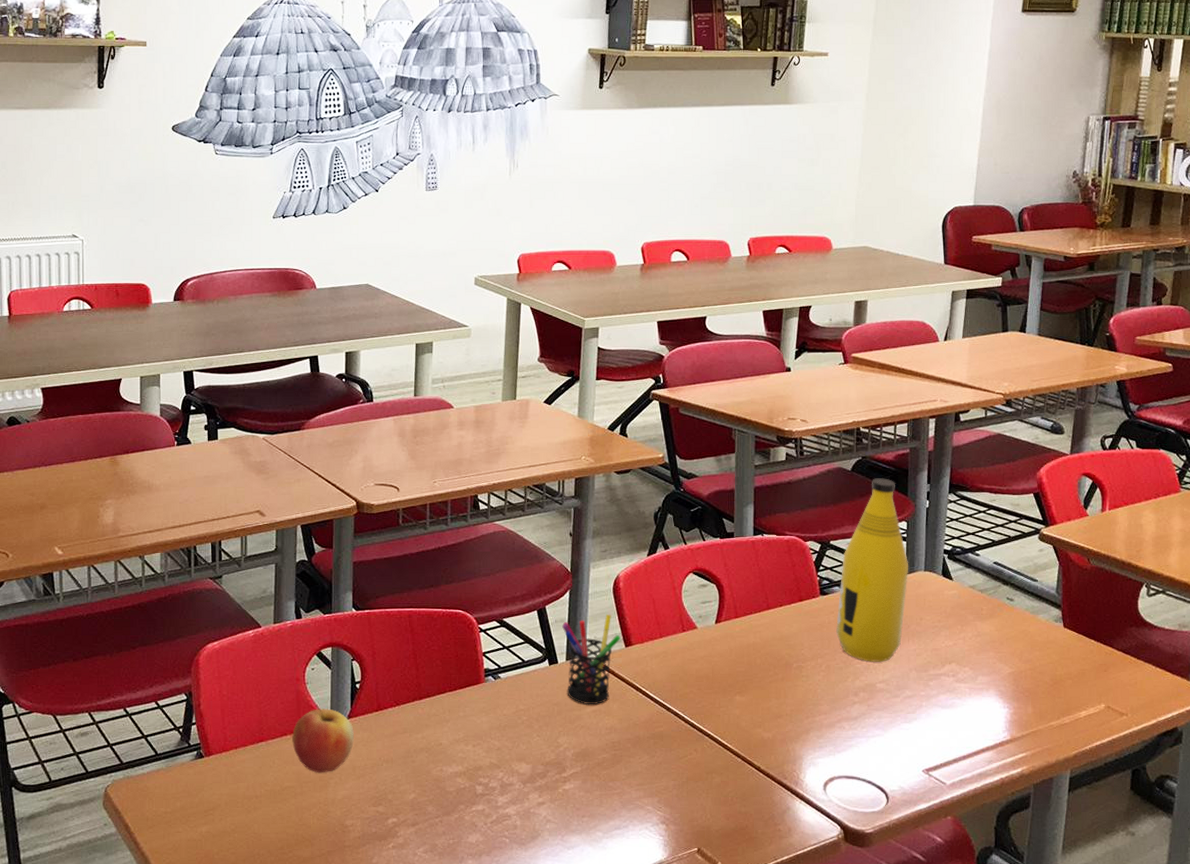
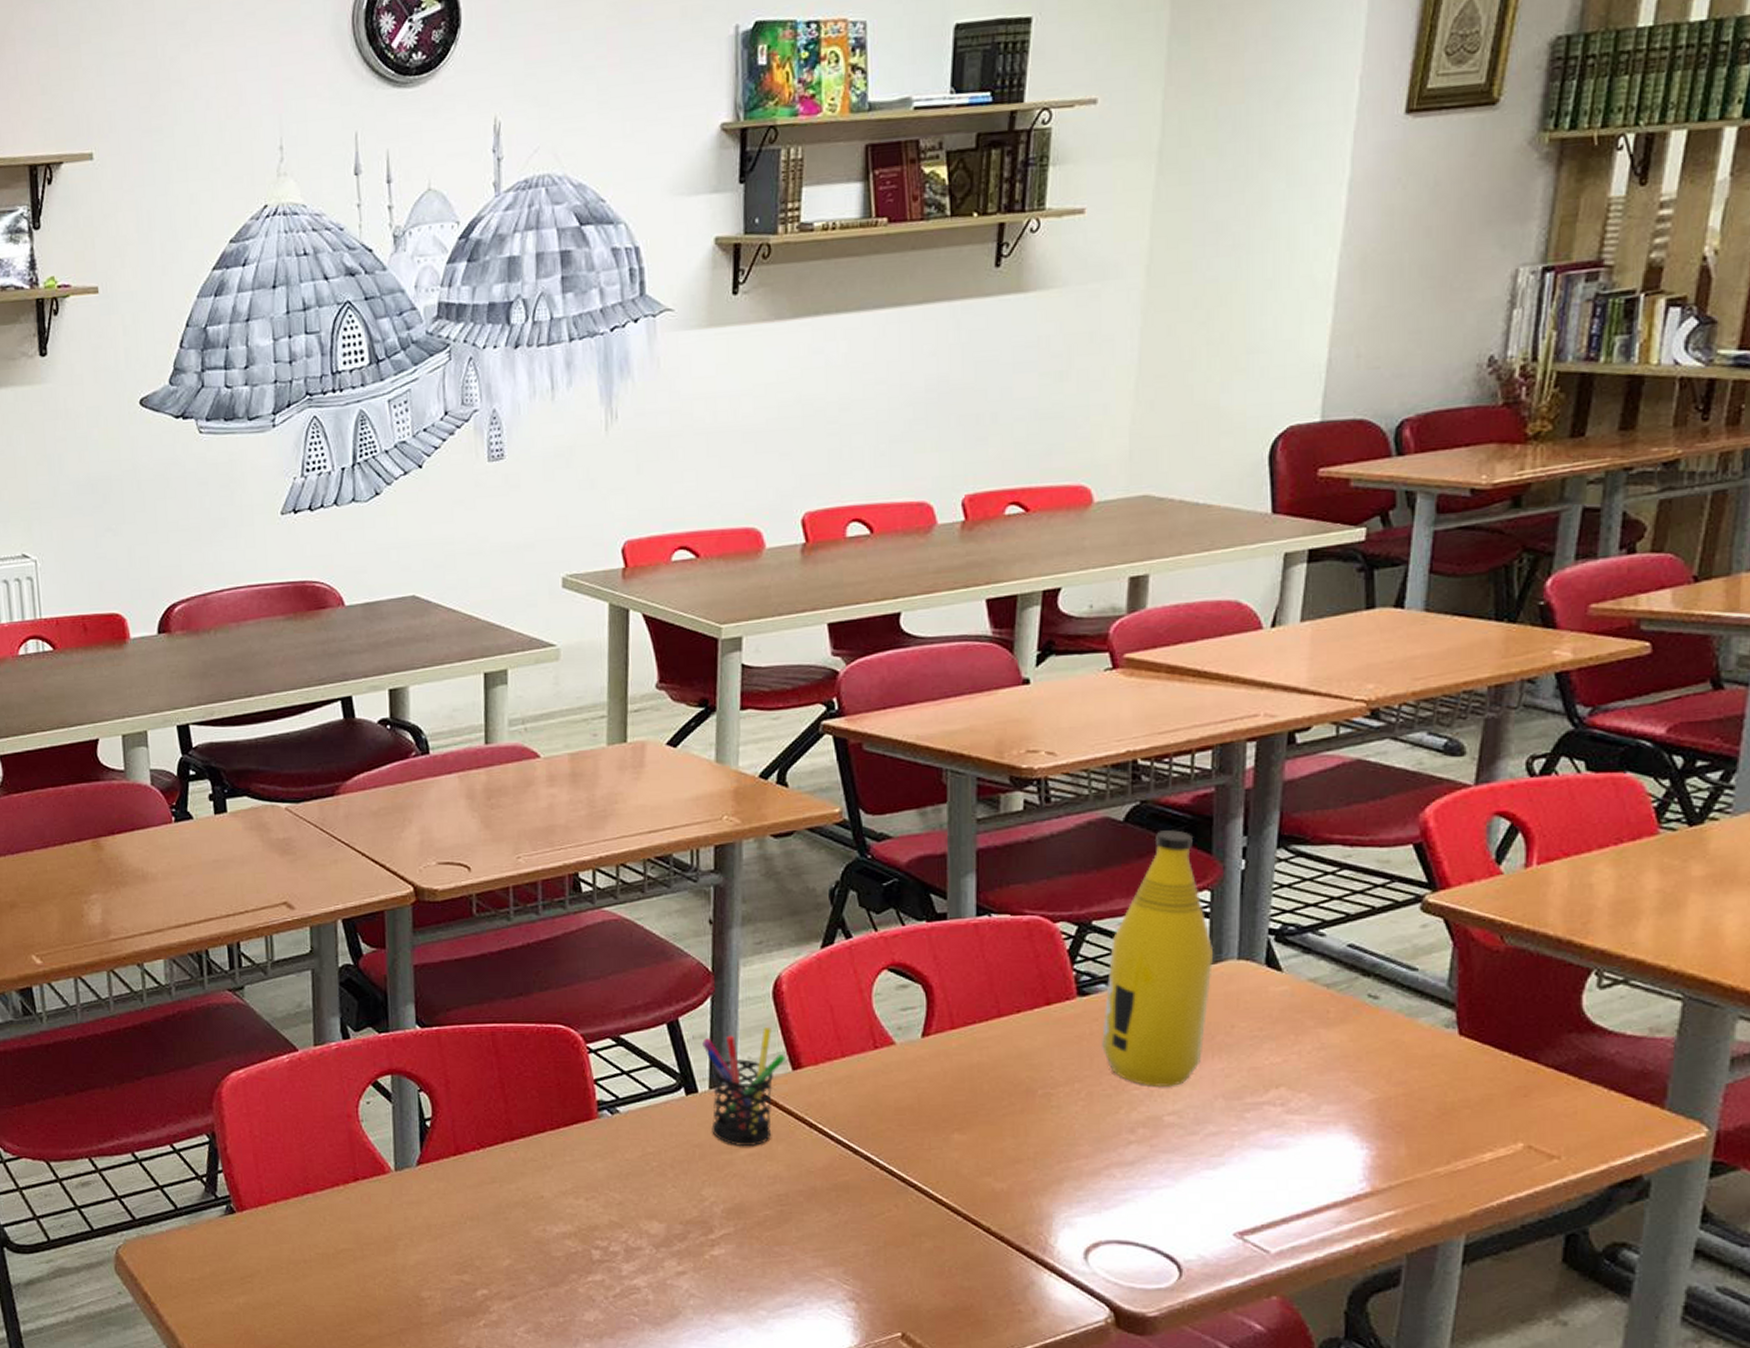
apple: present [291,704,354,773] -> none [345,1147,427,1233]

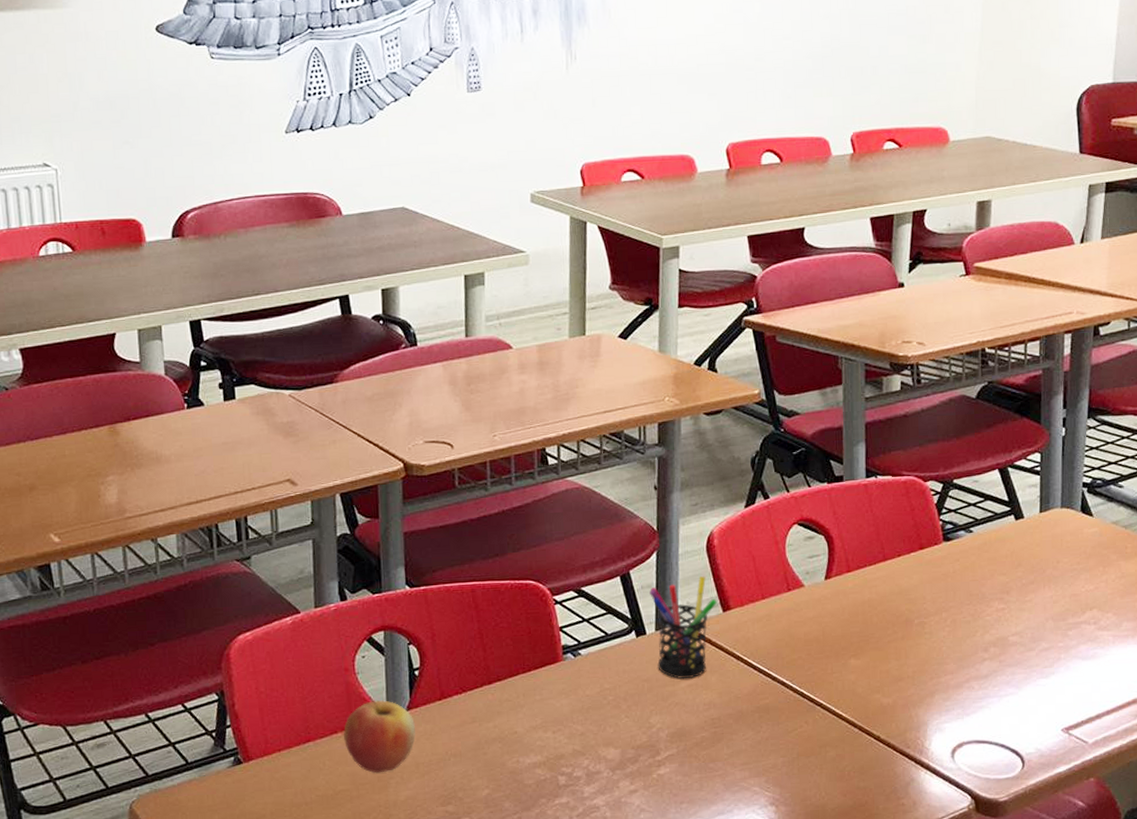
apple: none [345,1147,427,1233] -> present [343,696,415,774]
bottle: present [1102,830,1214,1086] -> none [962,405,1044,613]

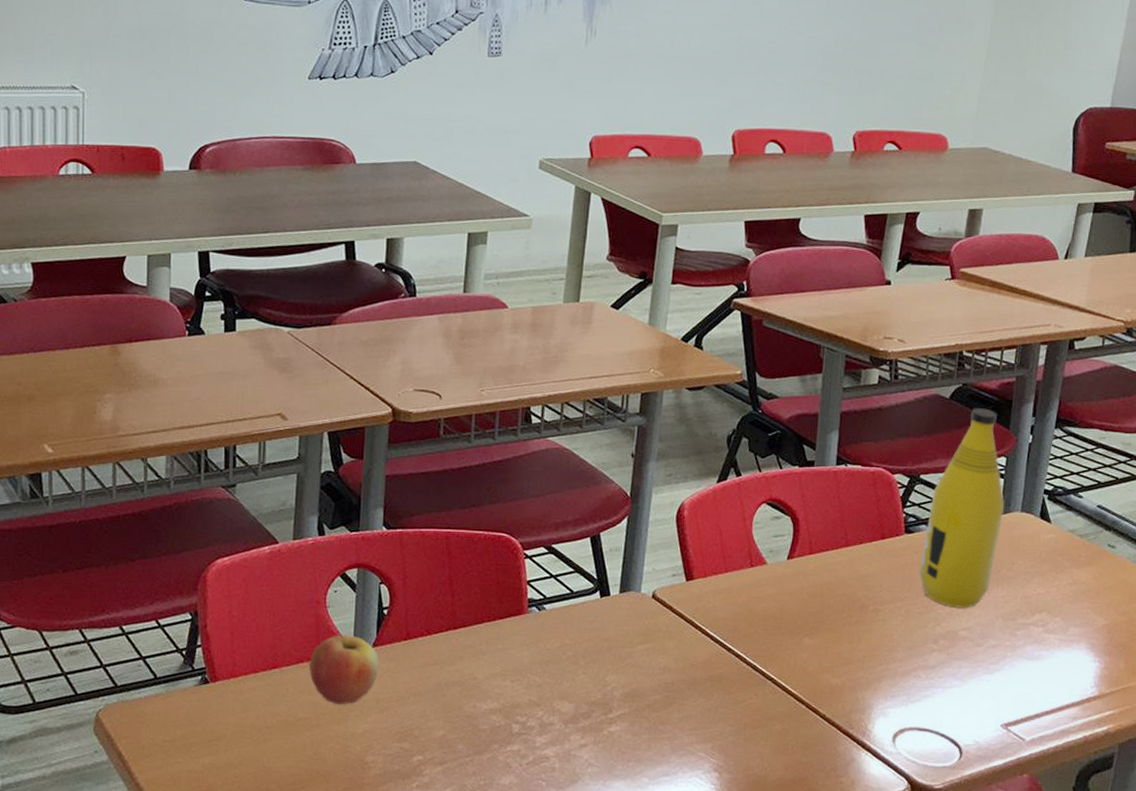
pen holder: present [650,576,717,679] -> none [617,545,682,643]
bottle: none [962,405,1044,613] -> present [919,408,1005,608]

